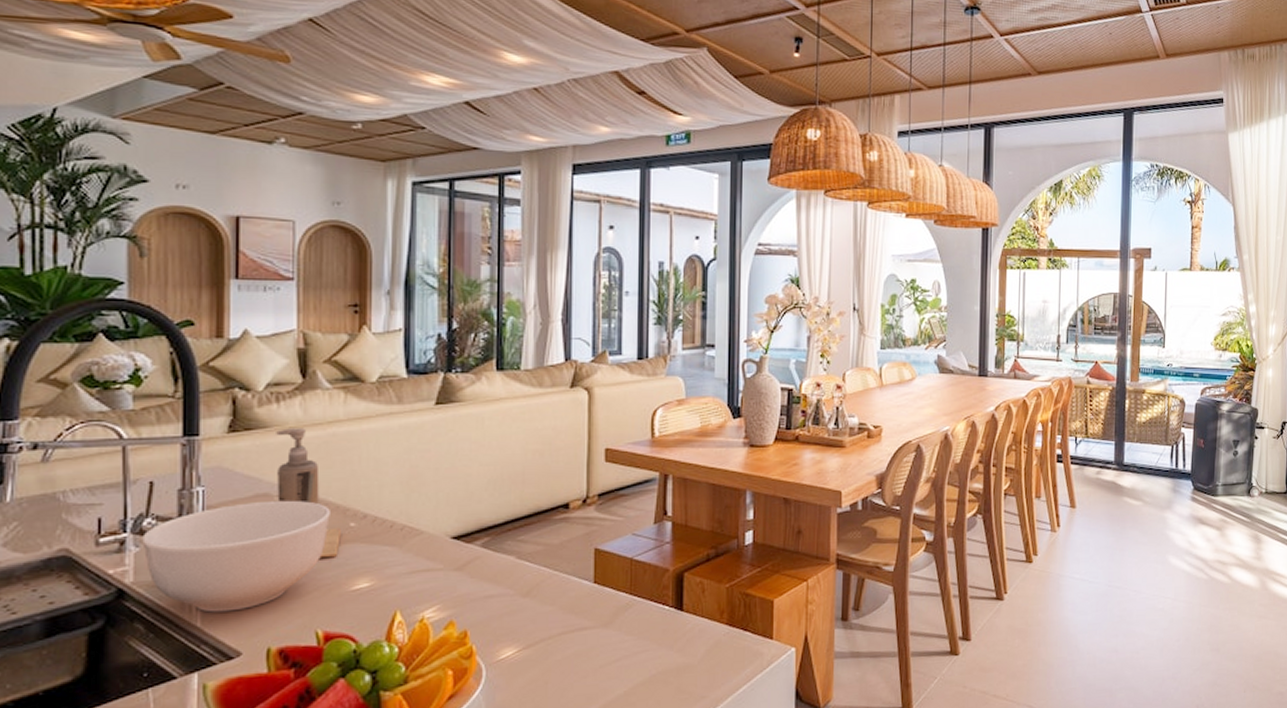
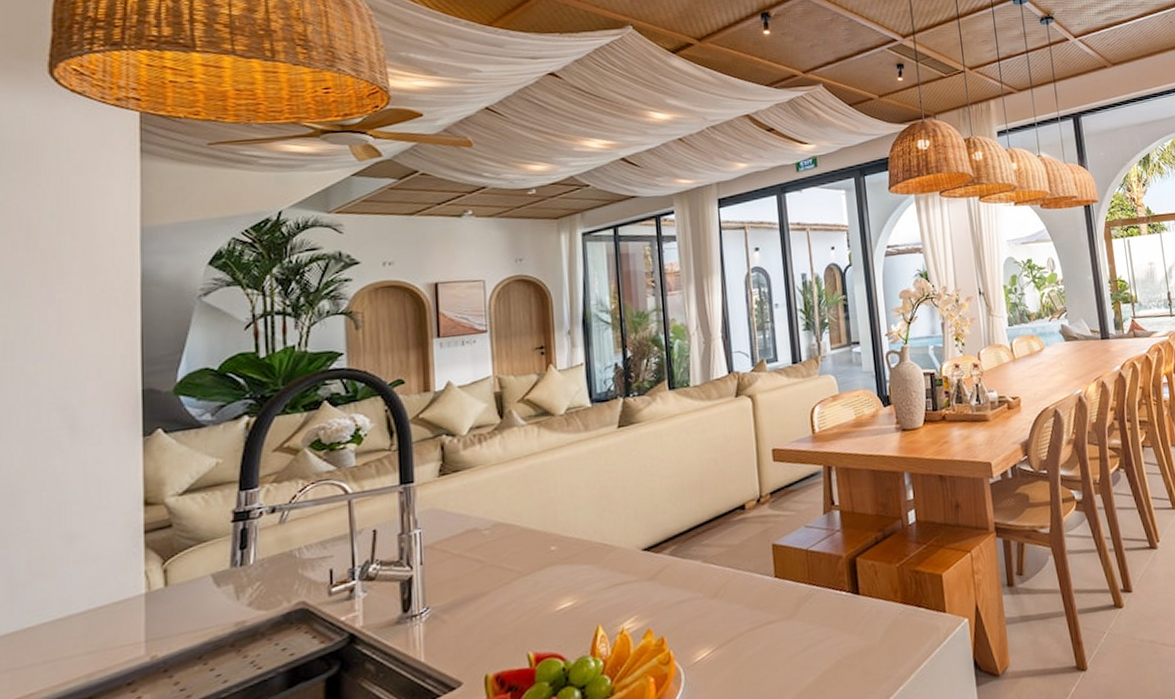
bowl: present [142,500,330,613] -> none [369,531,533,647]
soap dispenser: present [276,428,342,559] -> none [480,464,545,584]

